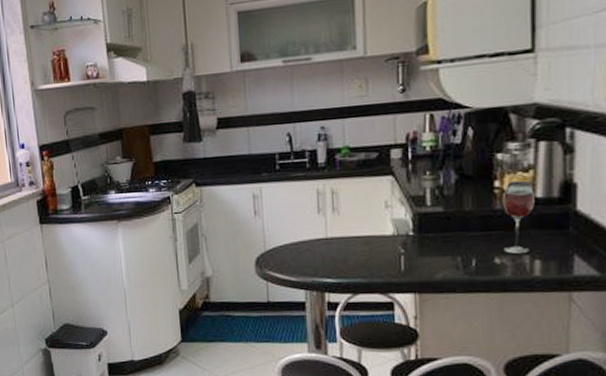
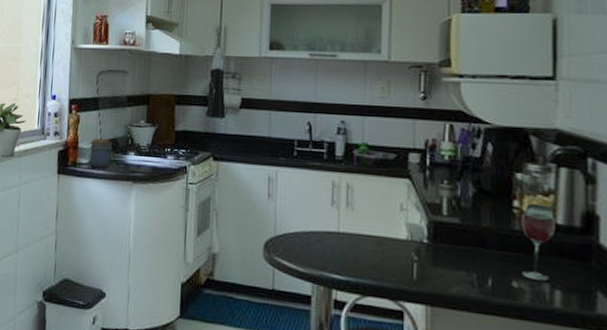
jar: none [70,181,93,212] -> present [90,139,113,168]

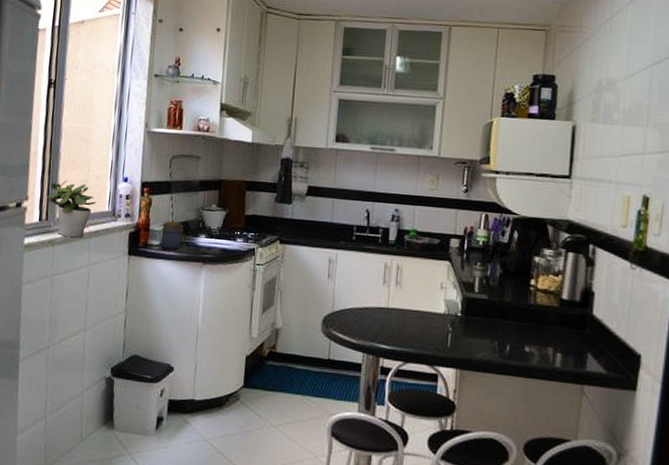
wineglass: present [521,203,555,282] -> none [533,282,561,347]

